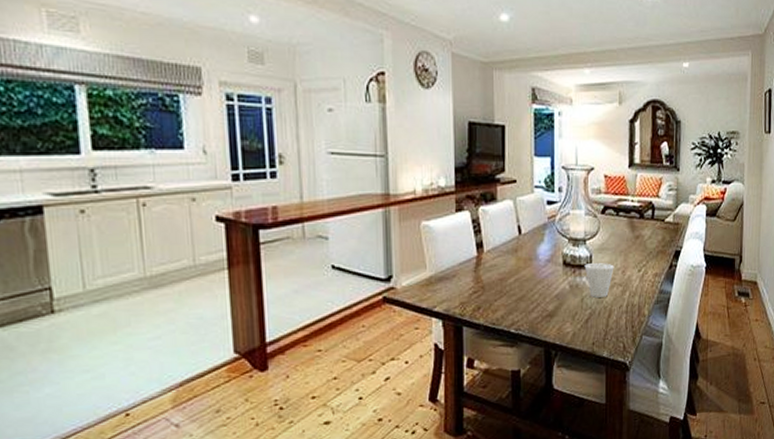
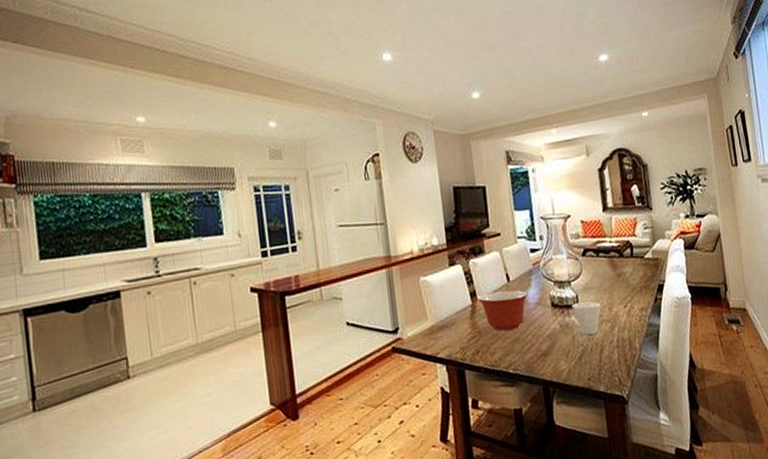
mixing bowl: none [484,244,539,287] -> present [477,290,528,331]

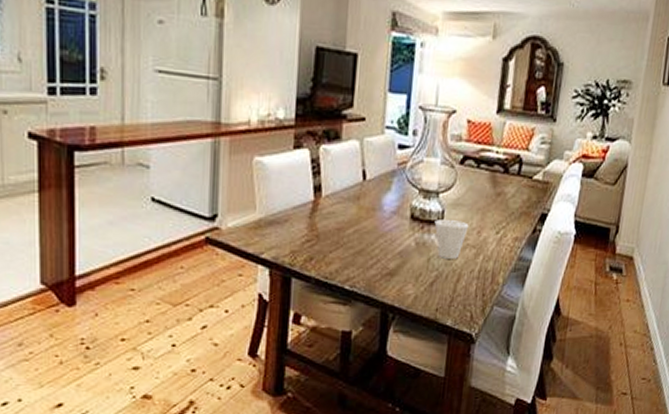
mixing bowl: present [477,290,528,331] -> none [322,190,385,239]

